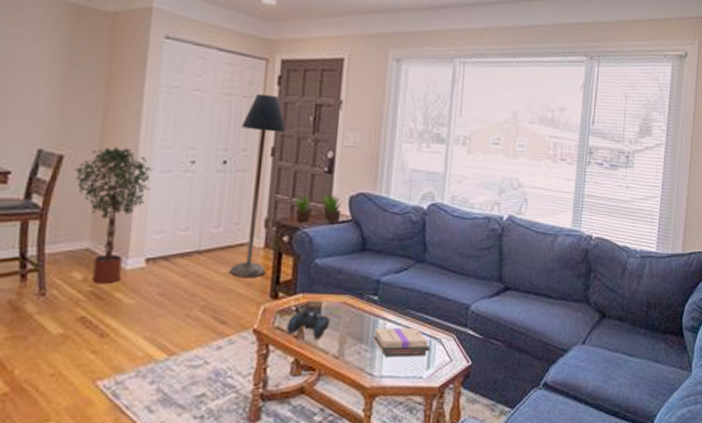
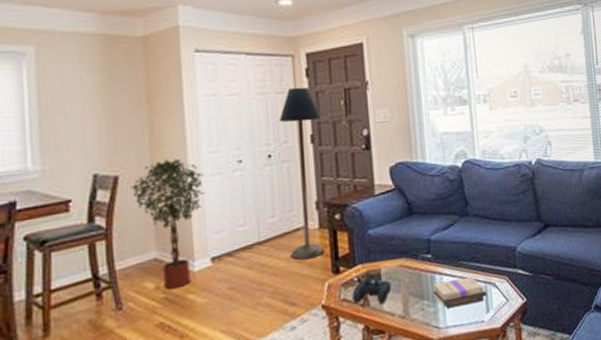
plant: present [293,194,342,223] -> none [339,168,385,199]

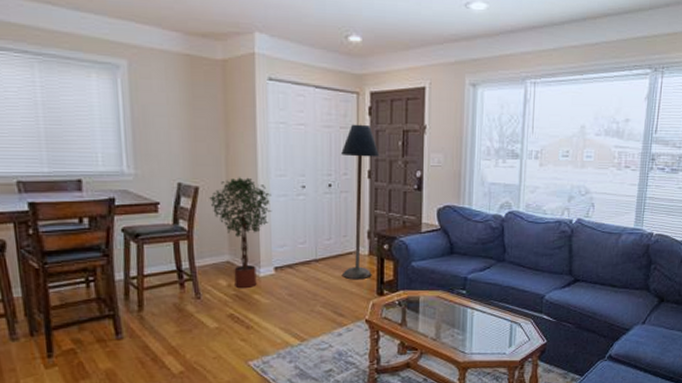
control: present [352,279,392,304] -> none [392,304,427,325]
books: present [432,277,487,309] -> none [462,315,512,339]

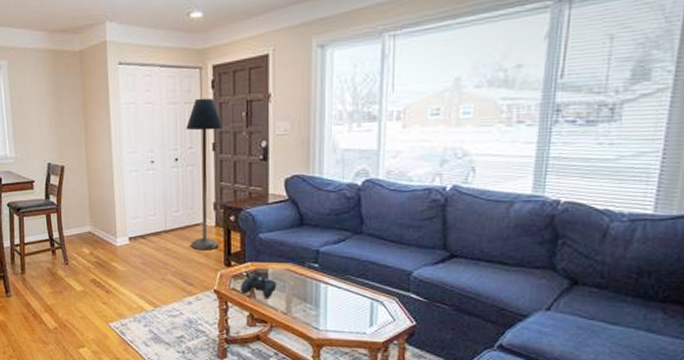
potted tree: present [209,177,272,289] -> none [73,155,125,257]
control: none [392,304,427,325] -> present [241,276,277,298]

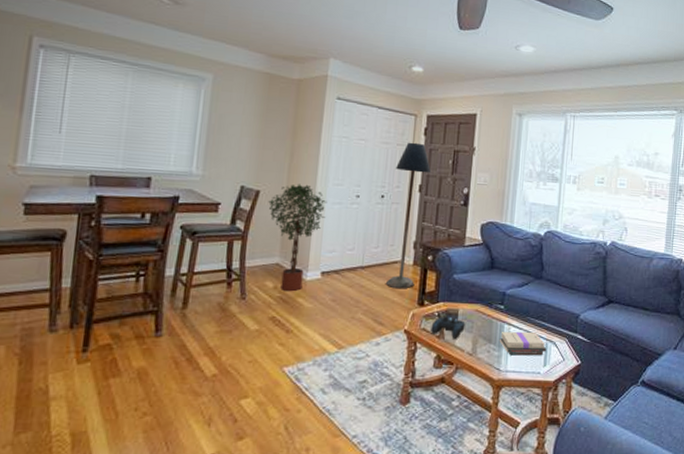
potted tree: none [73,155,125,257] -> present [268,184,327,292]
books: none [315,291,372,316] -> present [499,332,547,356]

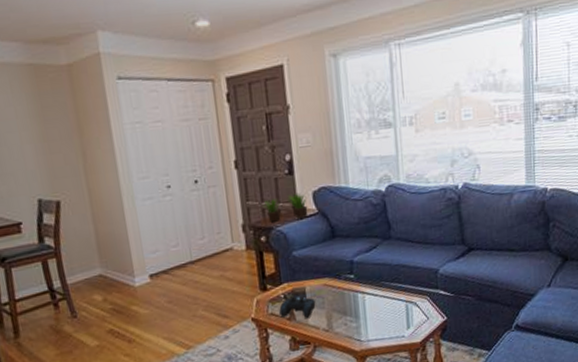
potted tree: present [268,184,327,292] -> none [73,184,139,302]
floor lamp: present [385,142,432,289] -> none [203,112,252,279]
plant: none [436,222,475,246] -> present [263,192,309,223]
books: present [499,332,547,356] -> none [354,296,408,325]

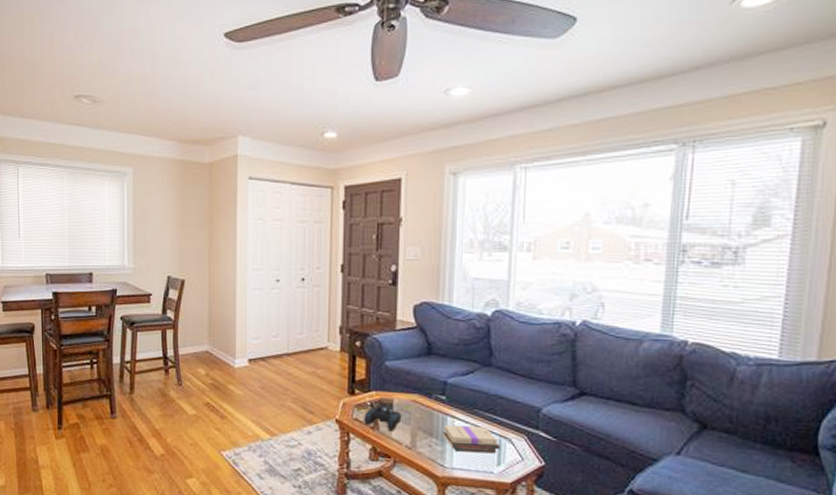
plant: present [263,192,309,223] -> none [363,304,407,330]
books: none [354,296,408,325] -> present [441,425,500,454]

